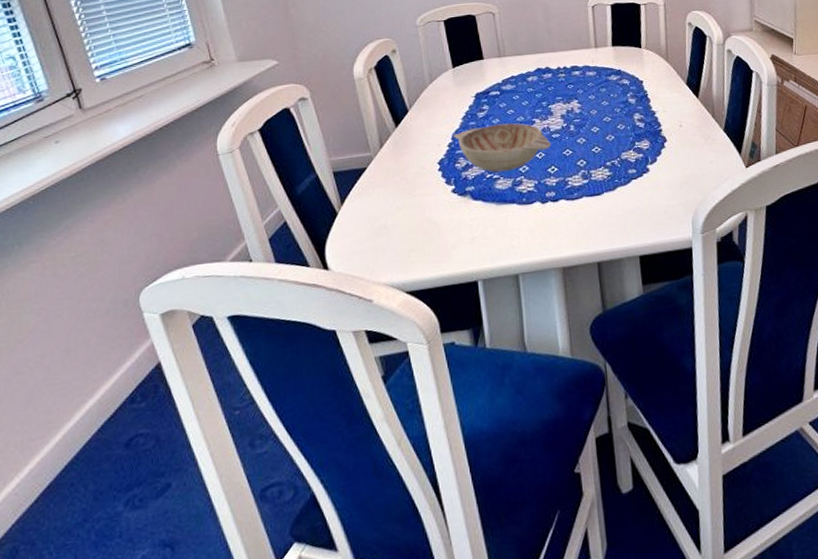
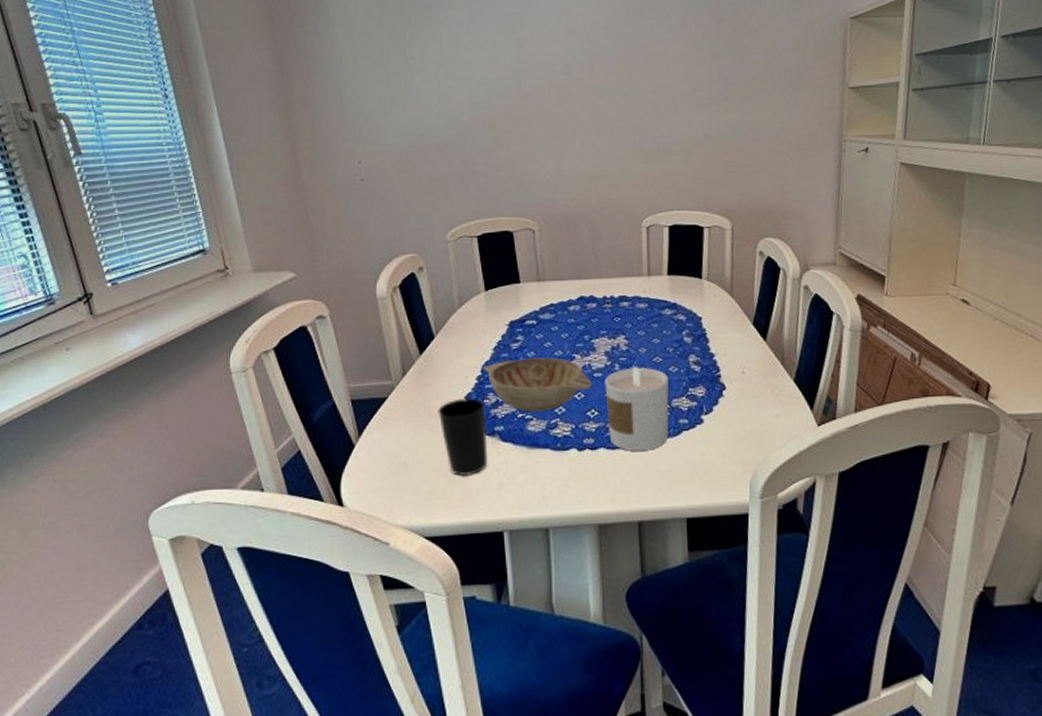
cup: none [414,163,461,234] -> present [438,398,488,477]
candle: none [562,126,620,201] -> present [605,366,669,451]

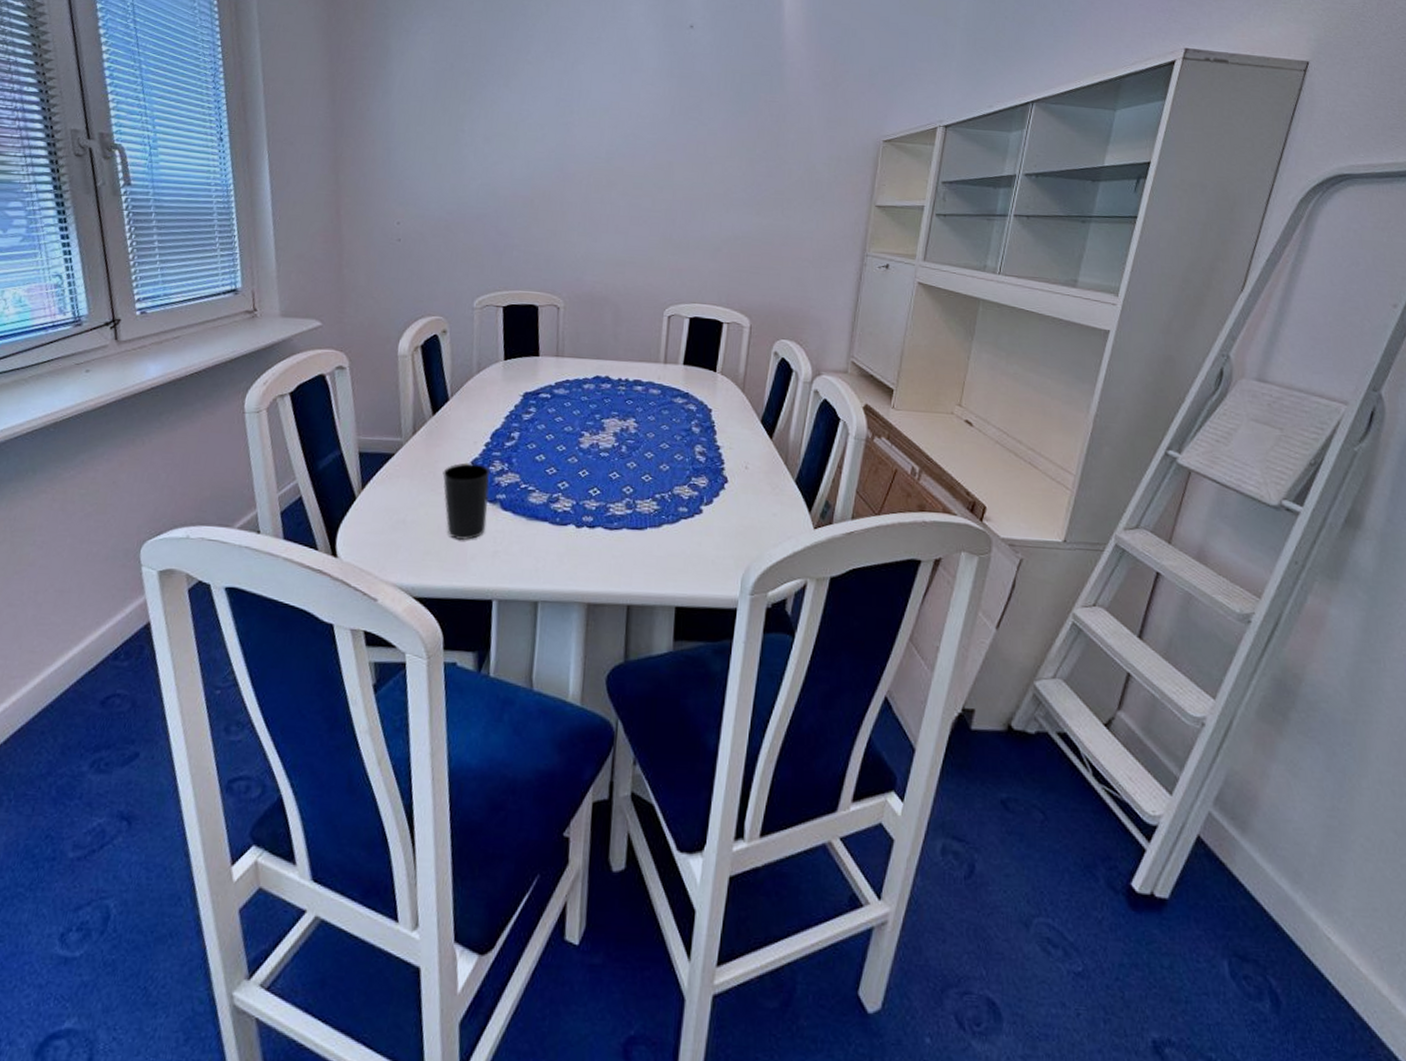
decorative bowl: present [483,357,592,413] -> none [492,430,598,485]
candle: present [605,366,669,451] -> none [608,449,673,535]

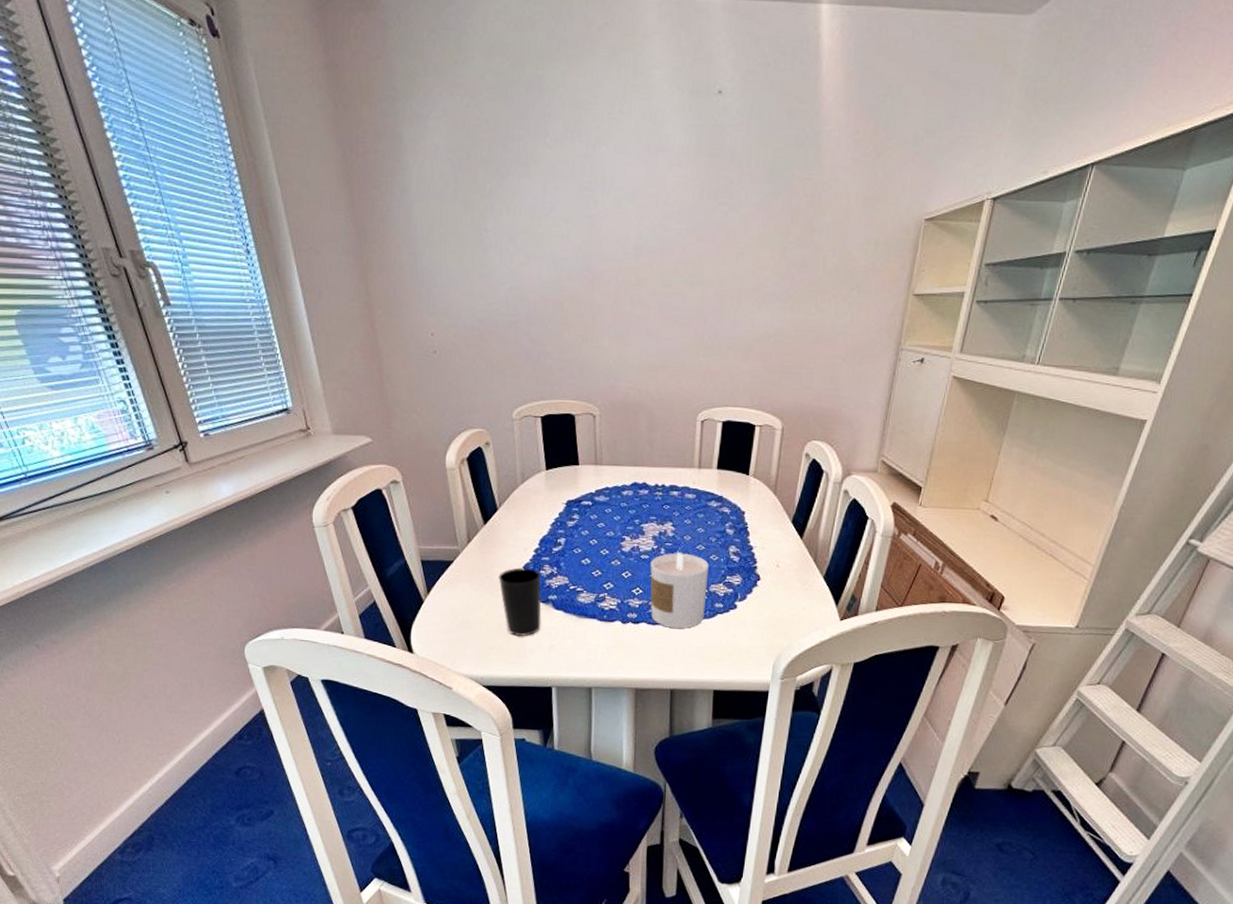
candle: none [608,449,673,535] -> present [650,551,709,628]

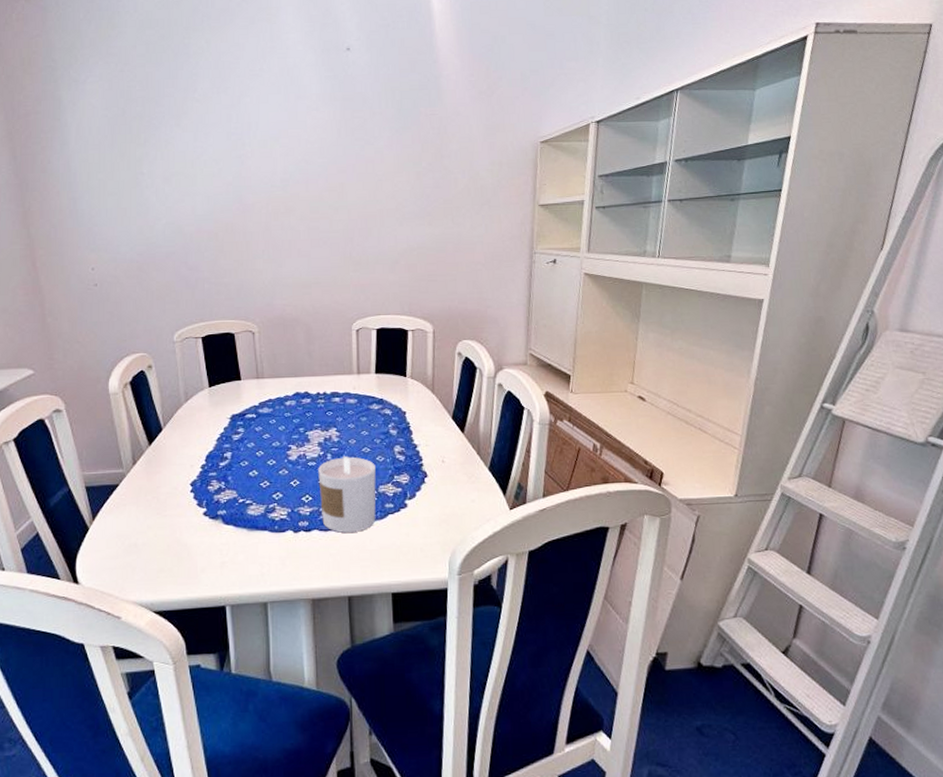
cup: present [498,567,542,637] -> none [165,485,211,556]

